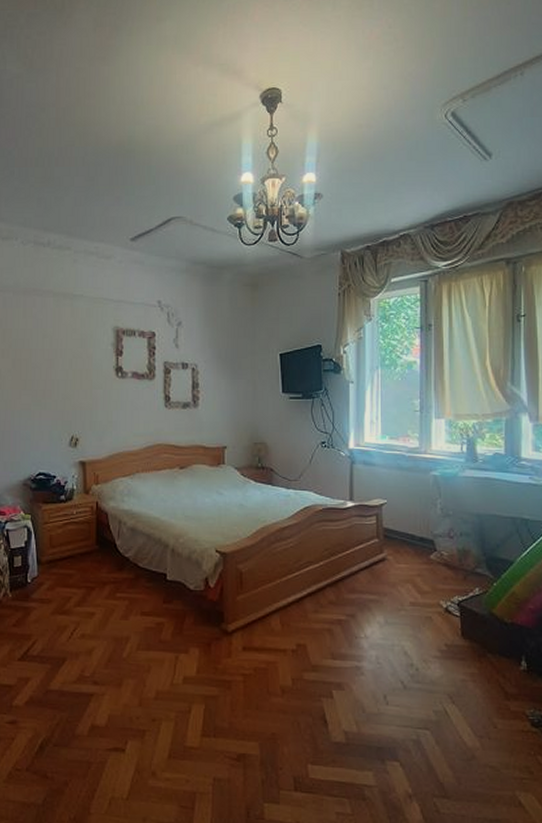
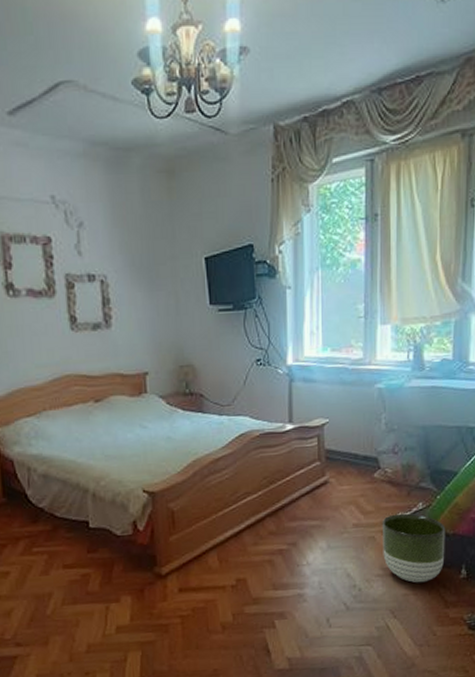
planter: none [440,597,504,670] -> present [383,513,446,583]

